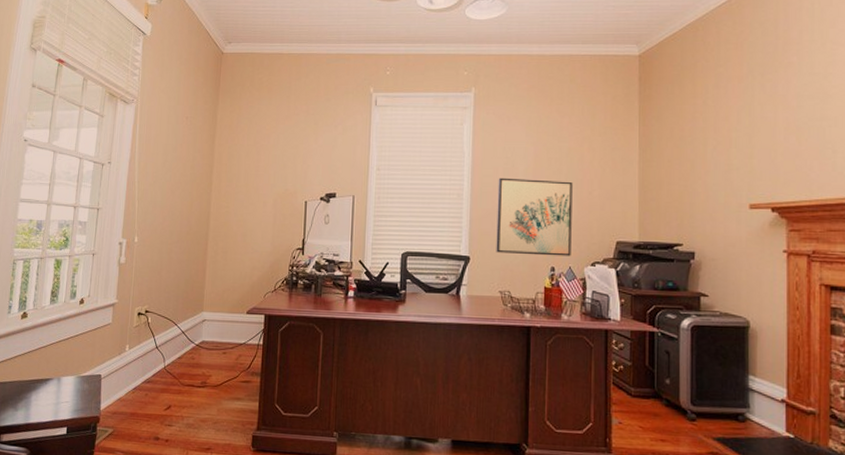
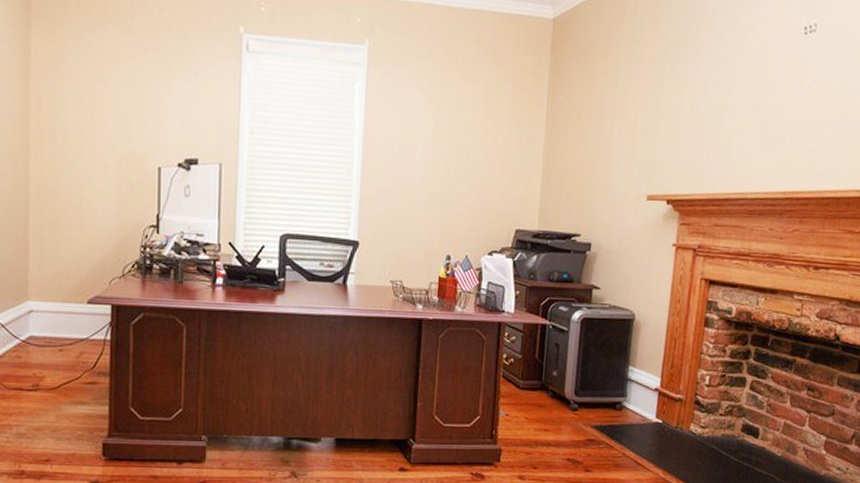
wall art: present [496,177,573,257] -> none [388,151,474,244]

